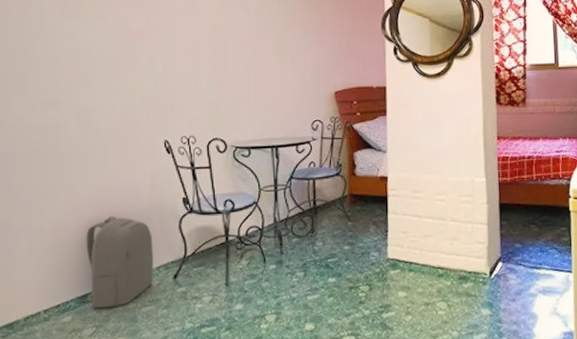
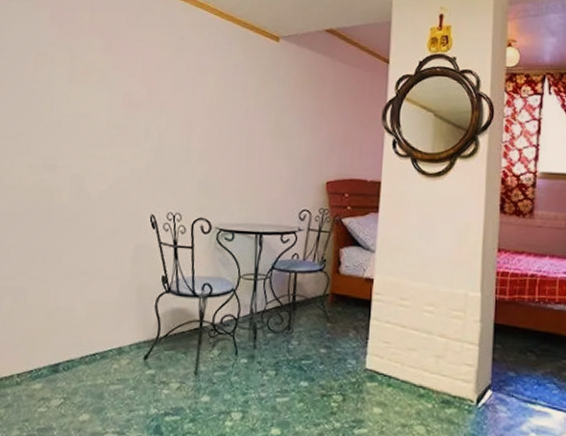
backpack: present [78,216,153,309] -> none [50,286,128,381]

